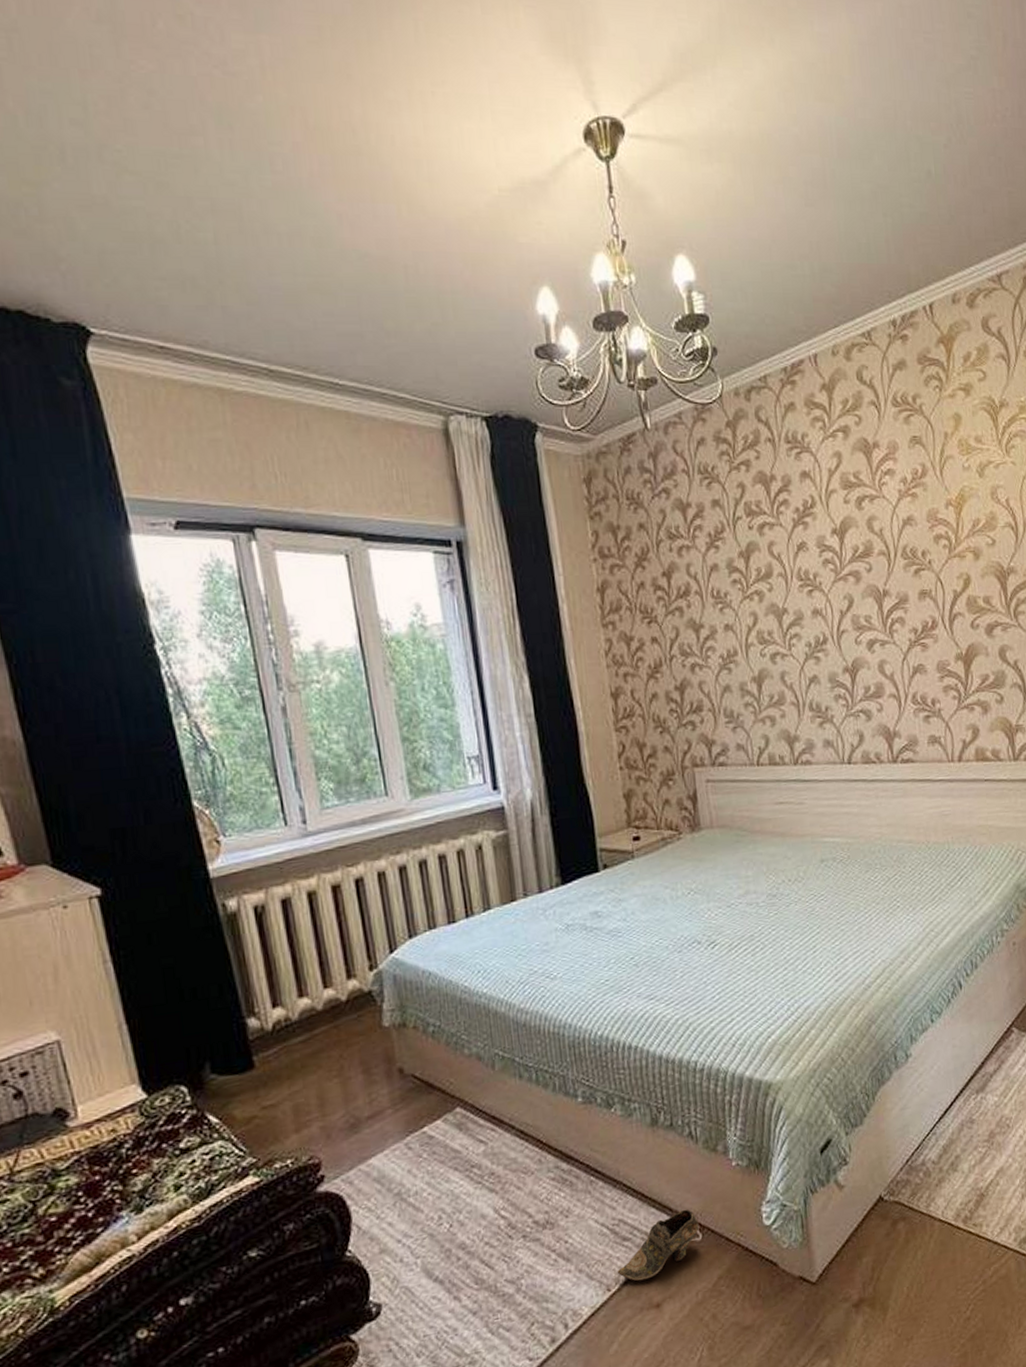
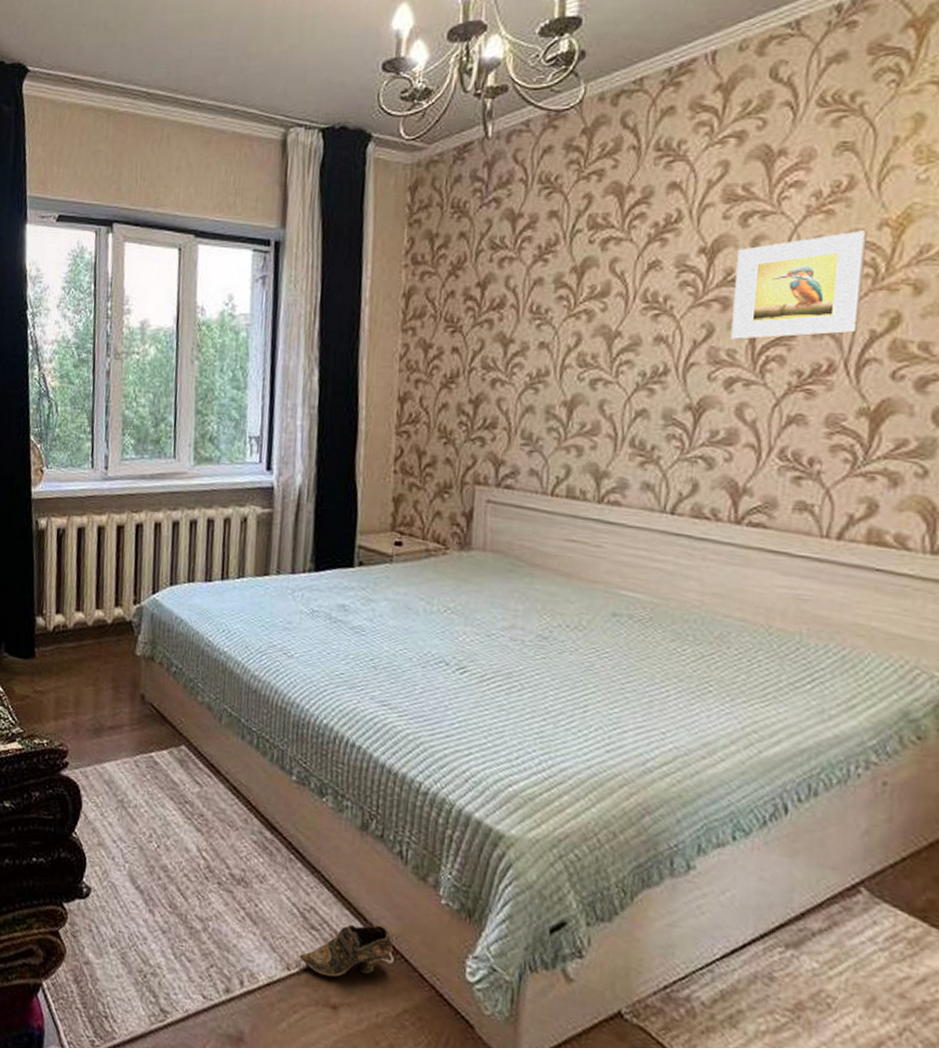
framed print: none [859,509,946,607] -> present [731,230,867,340]

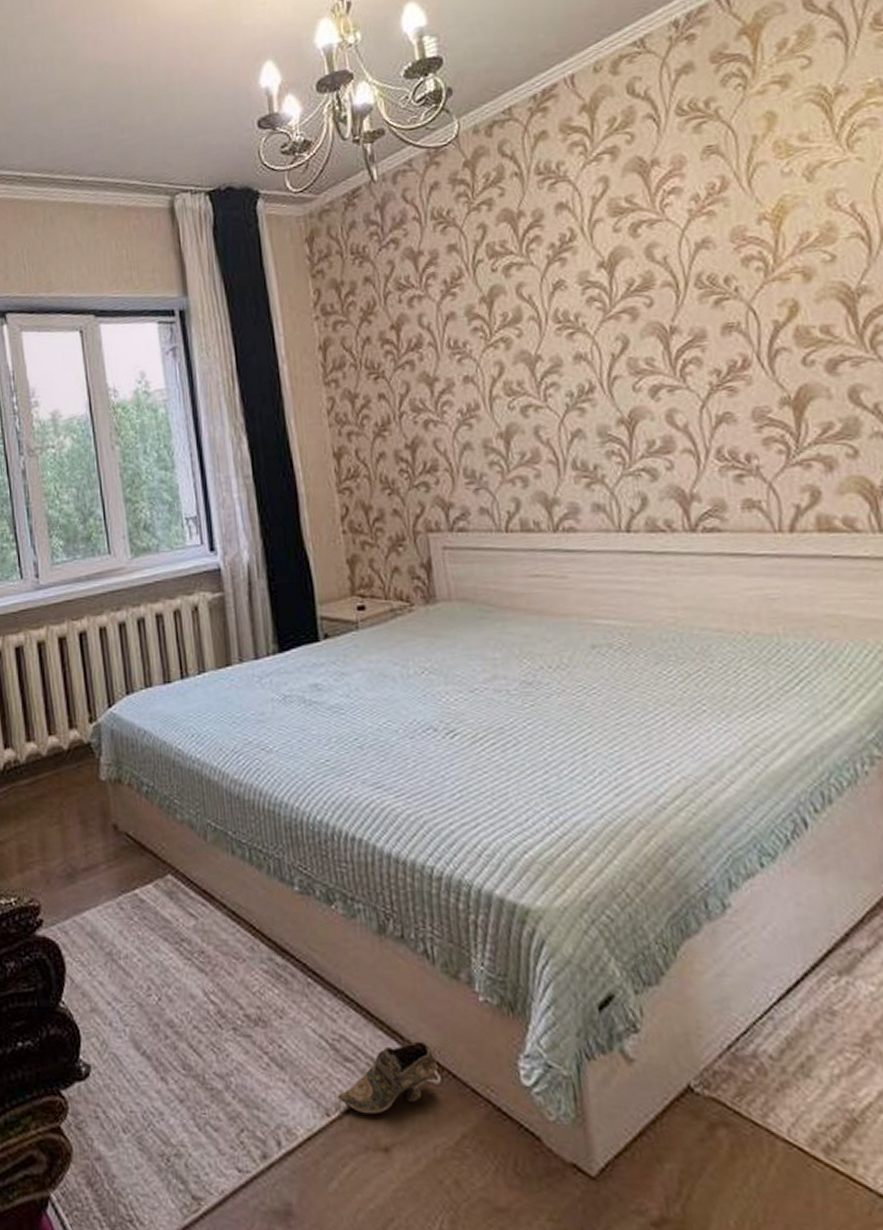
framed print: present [731,230,867,340] -> none [634,226,763,348]

